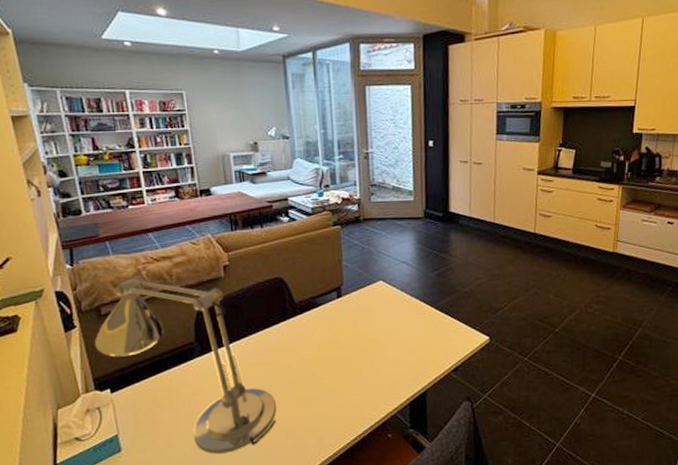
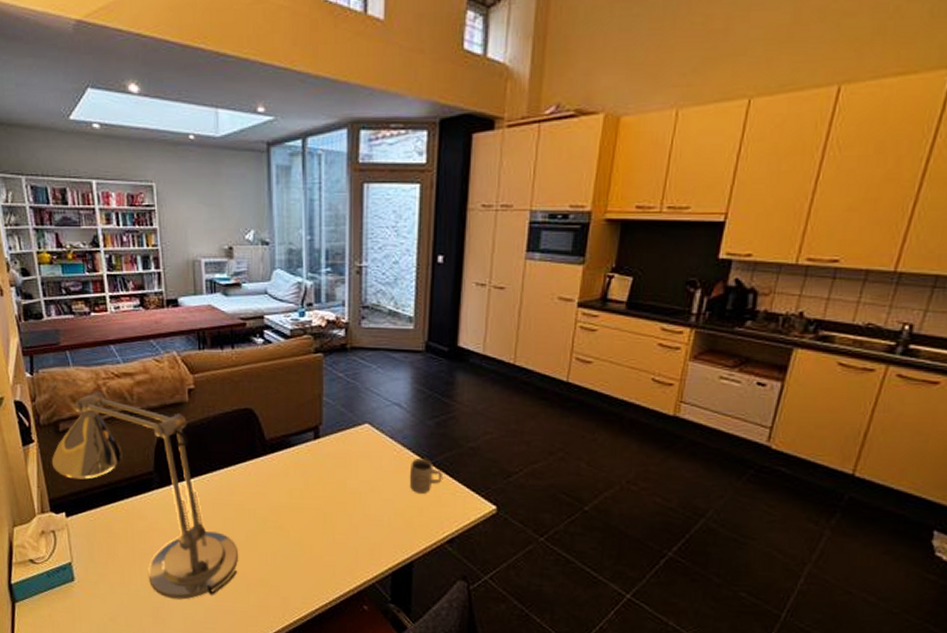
mug: none [418,305,445,335] -> present [409,458,442,495]
coffee maker: present [594,157,635,185] -> none [656,290,715,328]

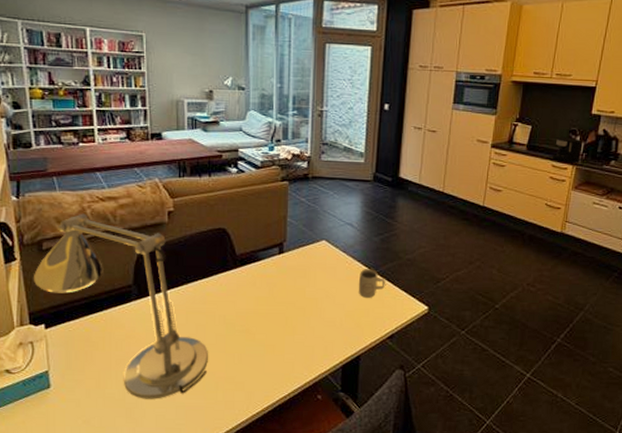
coffee maker: none [656,290,715,328] -> present [548,136,589,166]

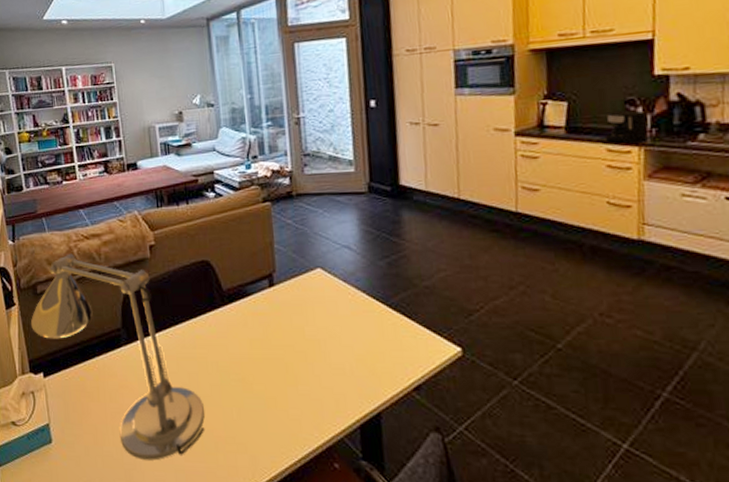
mug: present [358,269,385,299] -> none [366,301,401,339]

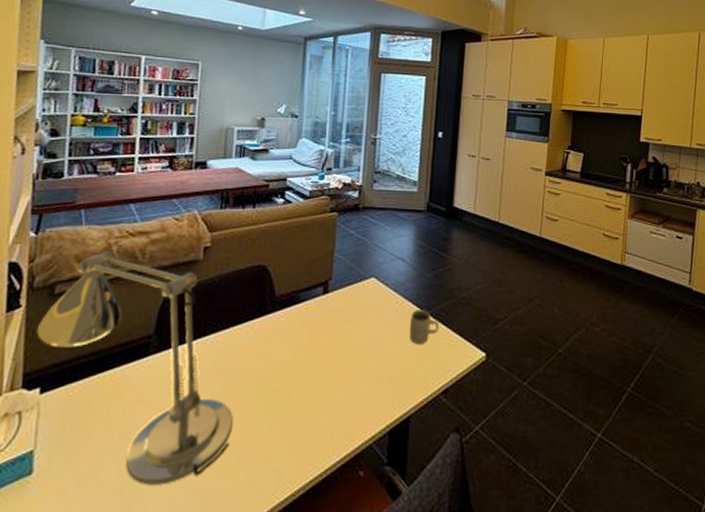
mug: none [366,301,401,339] -> present [409,310,439,346]
coffee maker: present [599,109,663,147] -> none [602,164,642,193]

